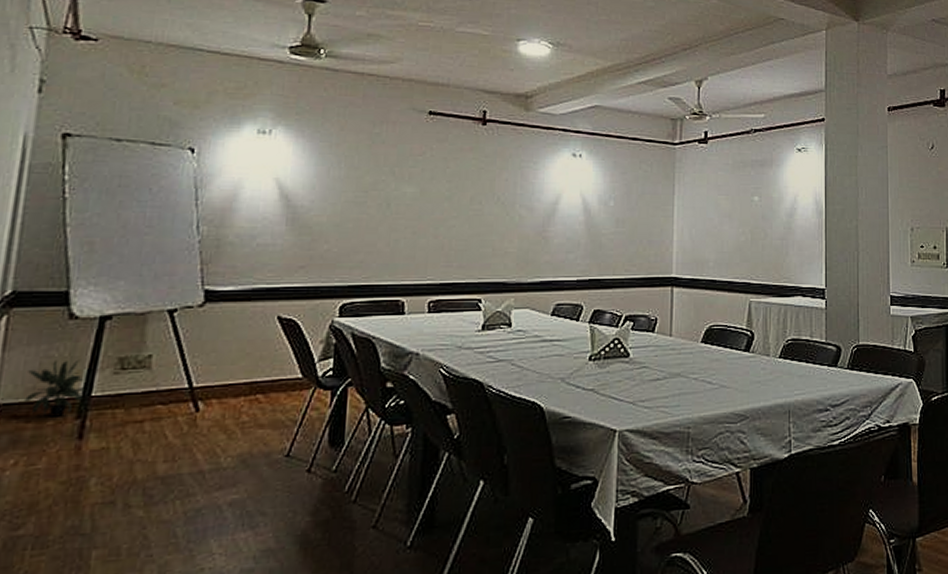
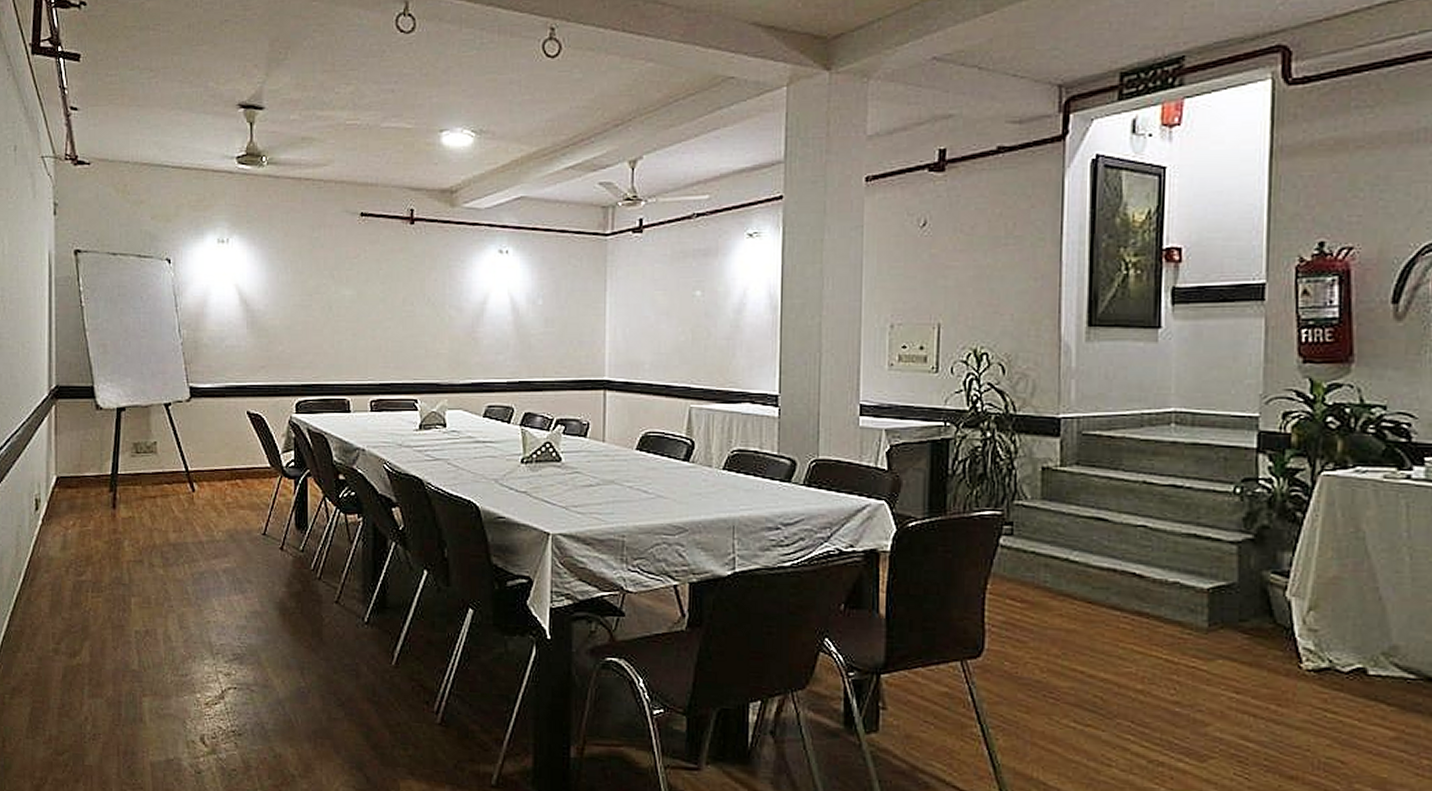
potted plant: present [24,359,88,417] -> none [74,443,114,490]

